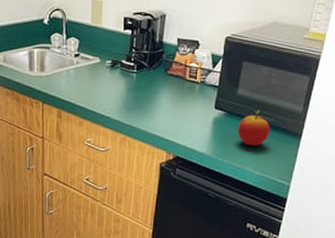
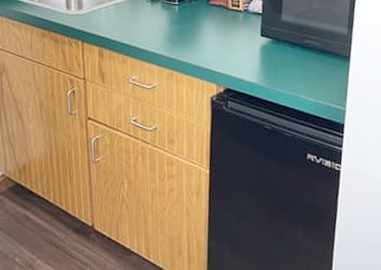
apple: present [238,109,271,146] -> none [286,34,319,72]

